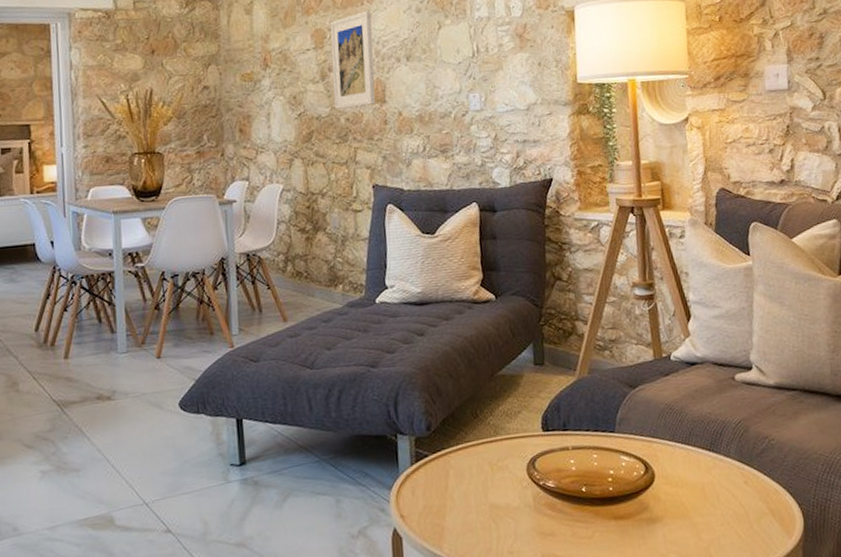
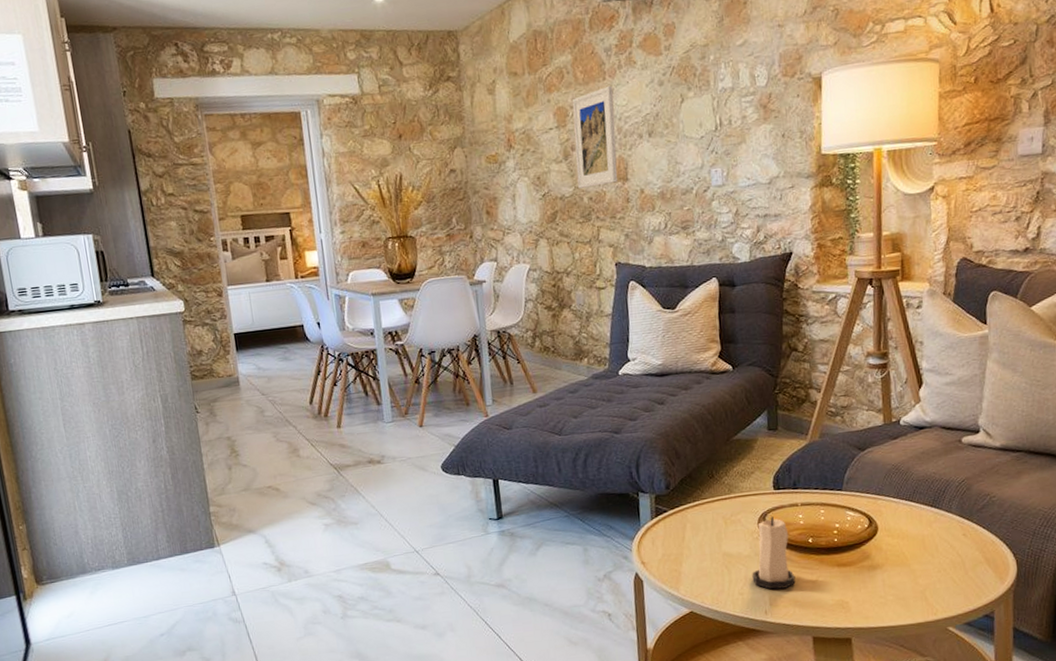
candle: none [522,461,570,547] -> present [752,515,796,590]

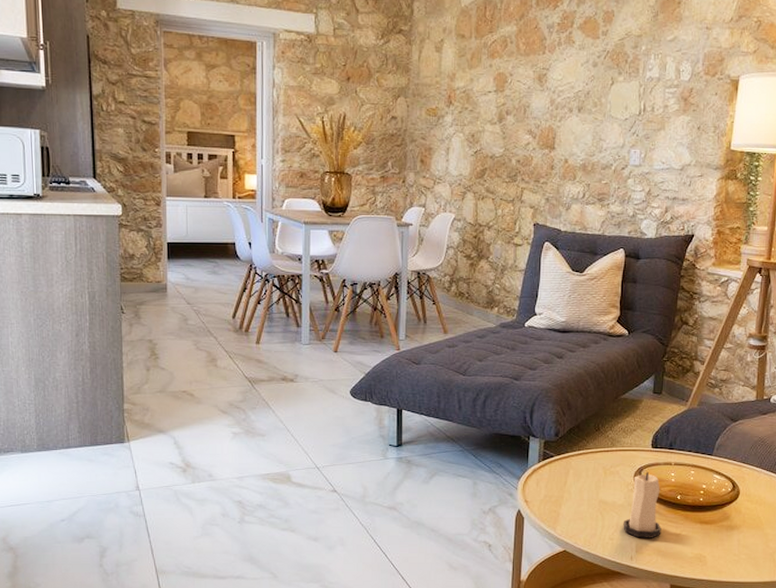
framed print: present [572,85,618,189] -> none [508,59,551,151]

